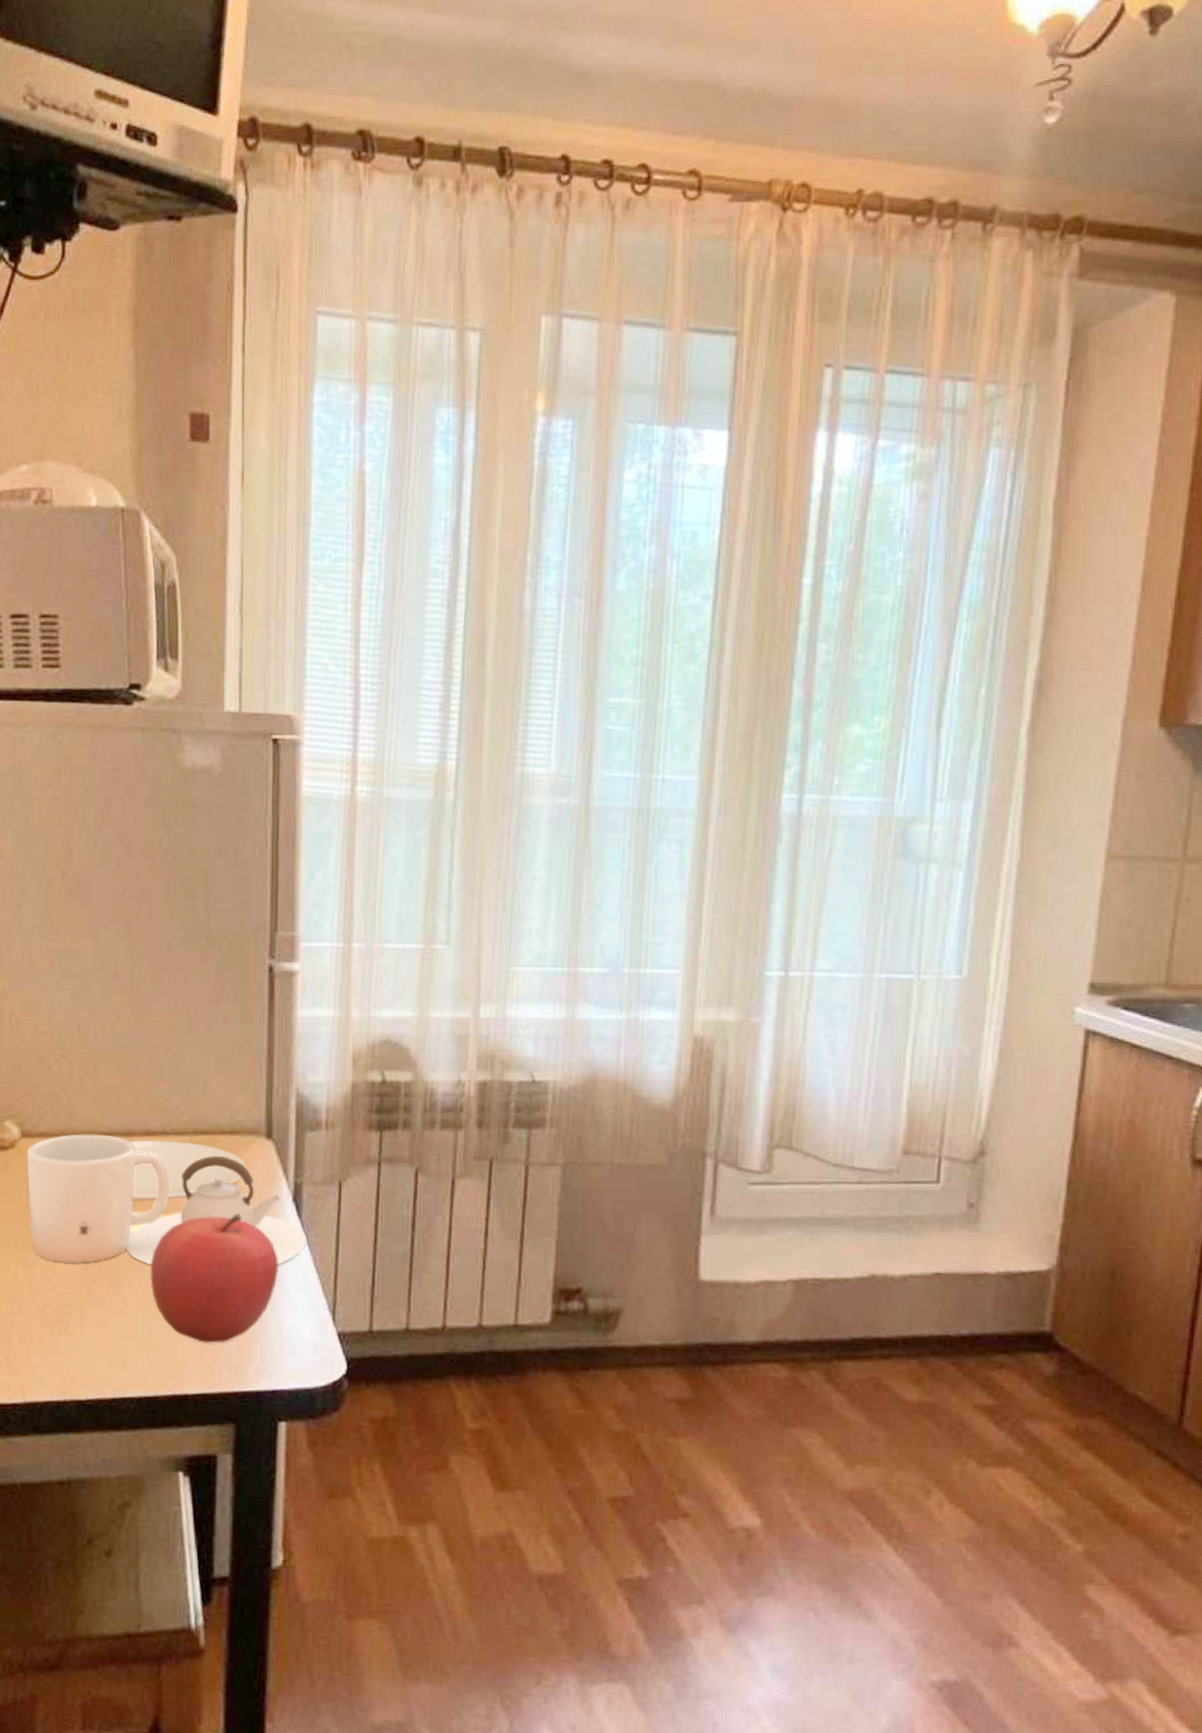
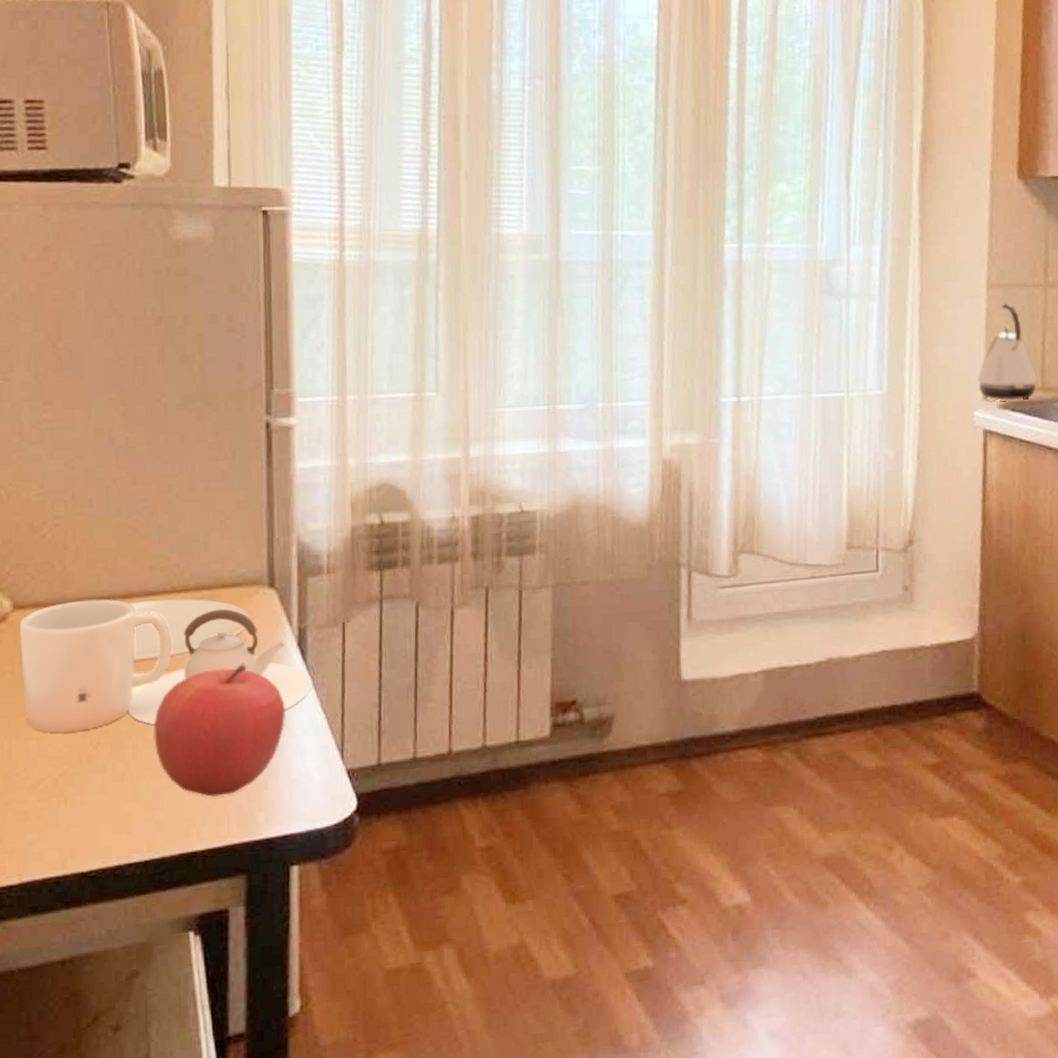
kettle: none [1082,879,1162,996] -> present [977,303,1038,400]

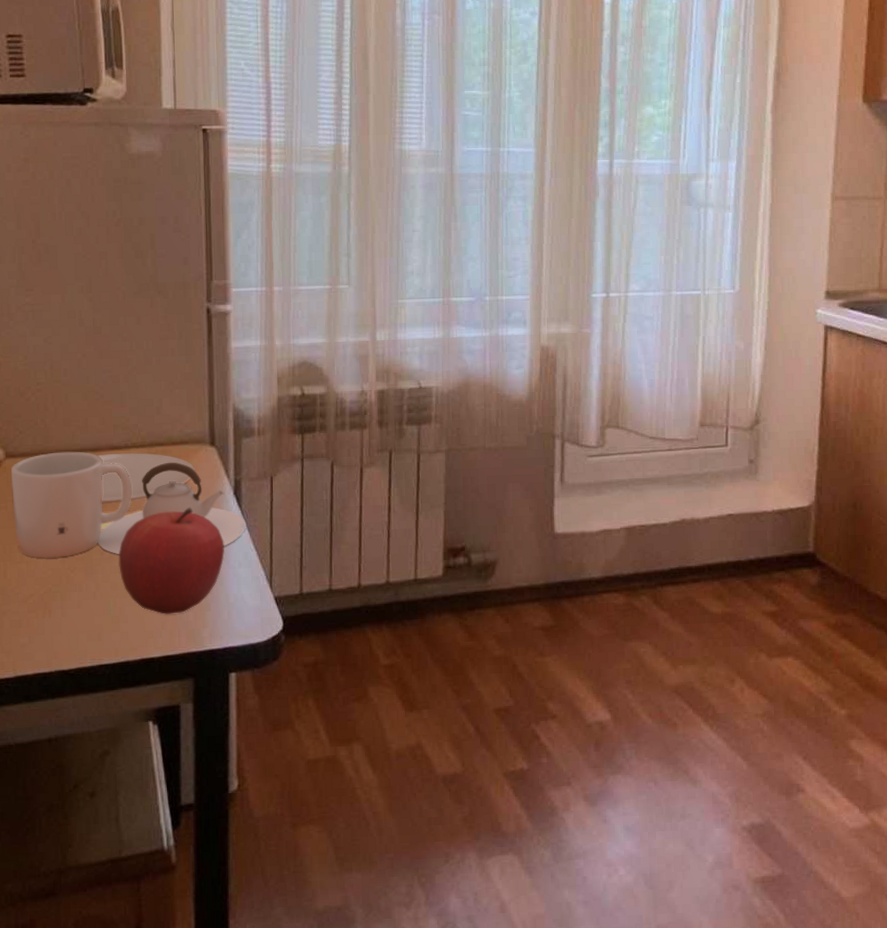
kettle: present [977,303,1038,400] -> none [820,213,876,300]

